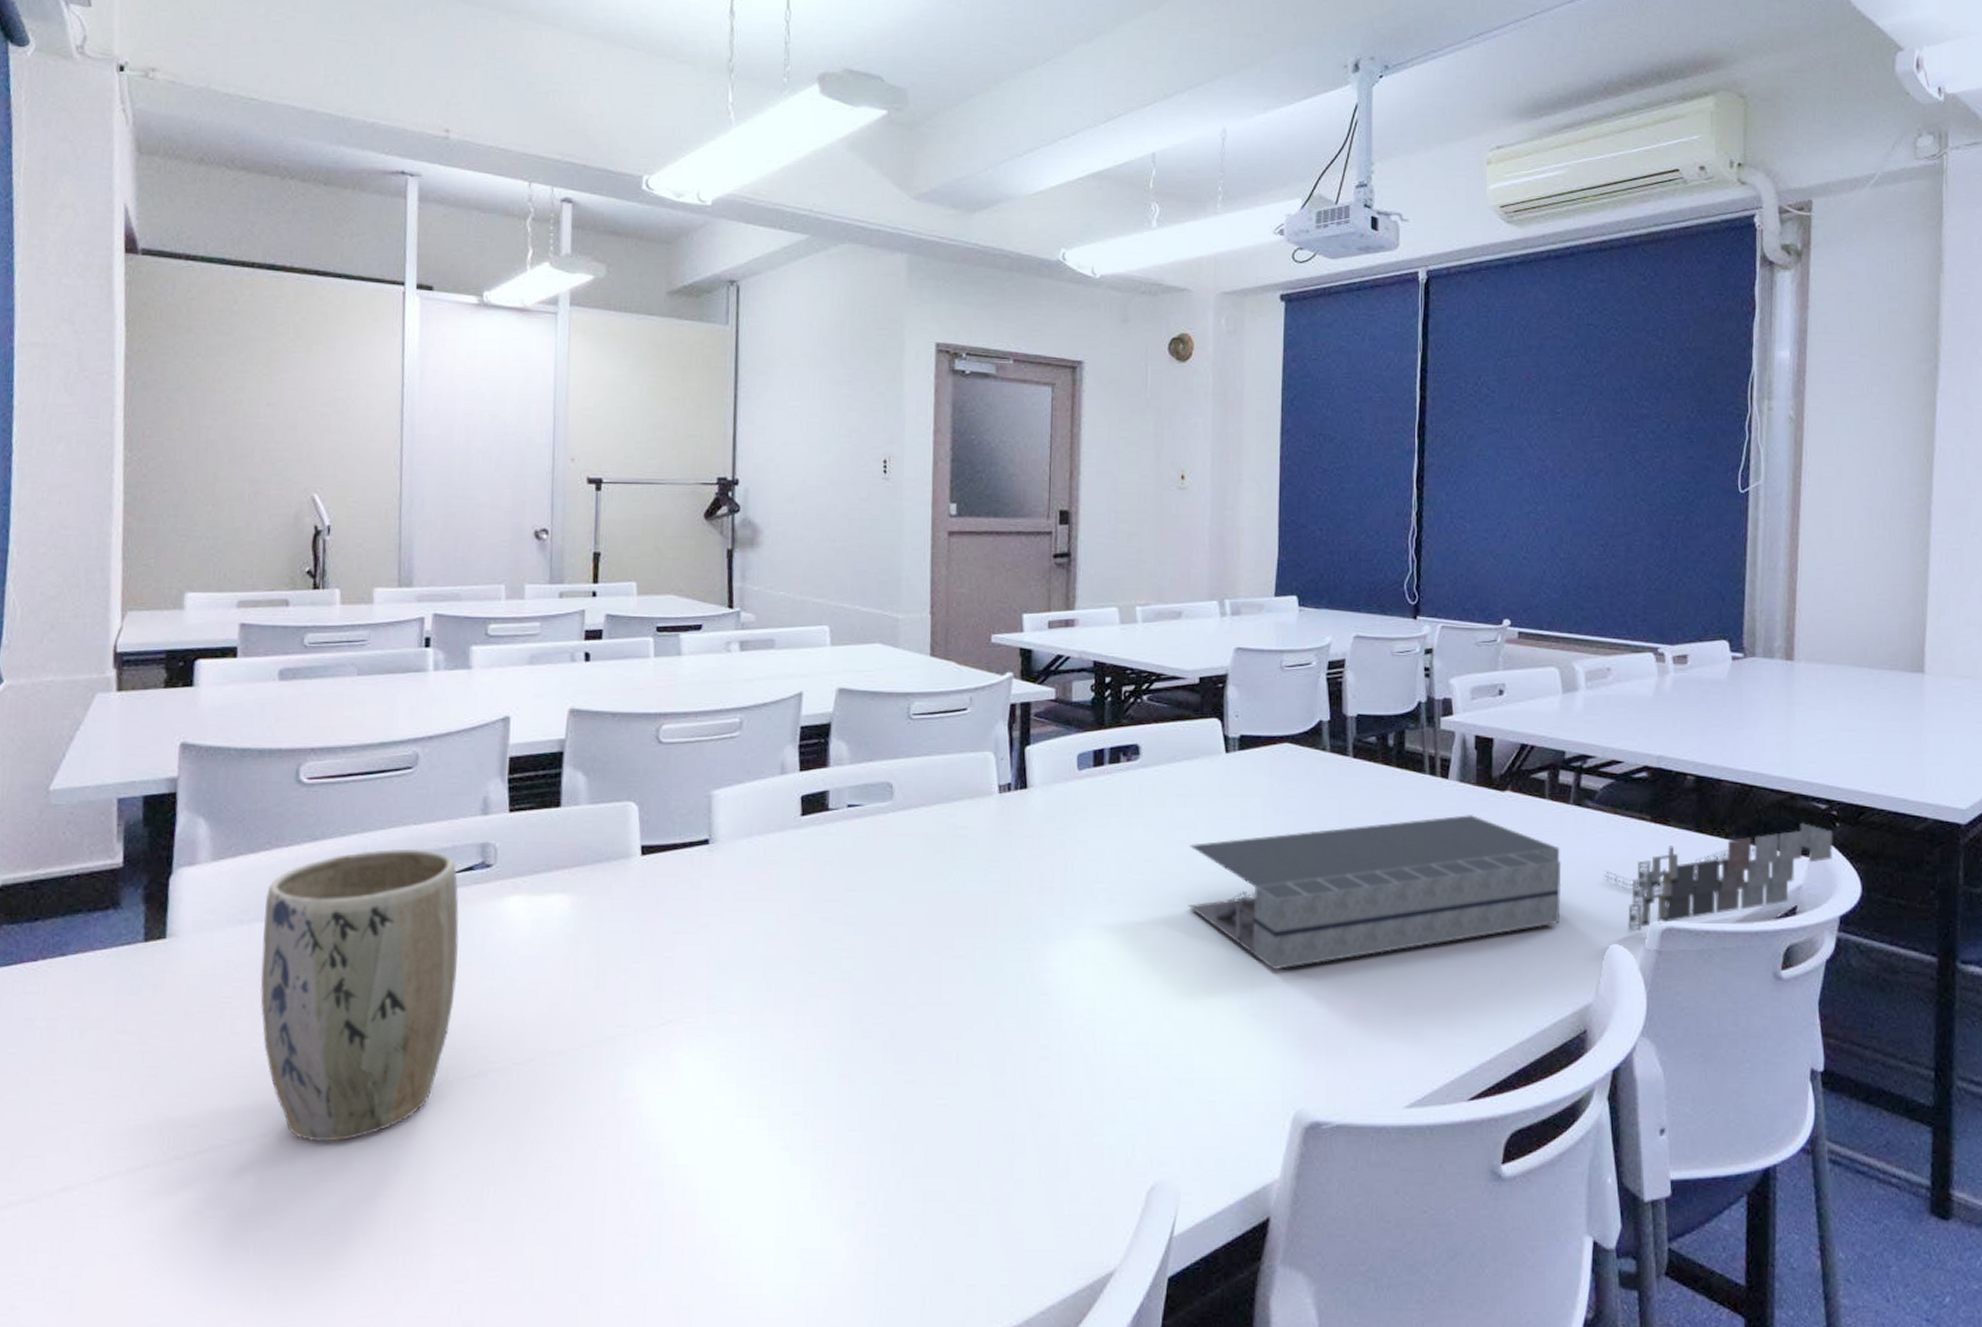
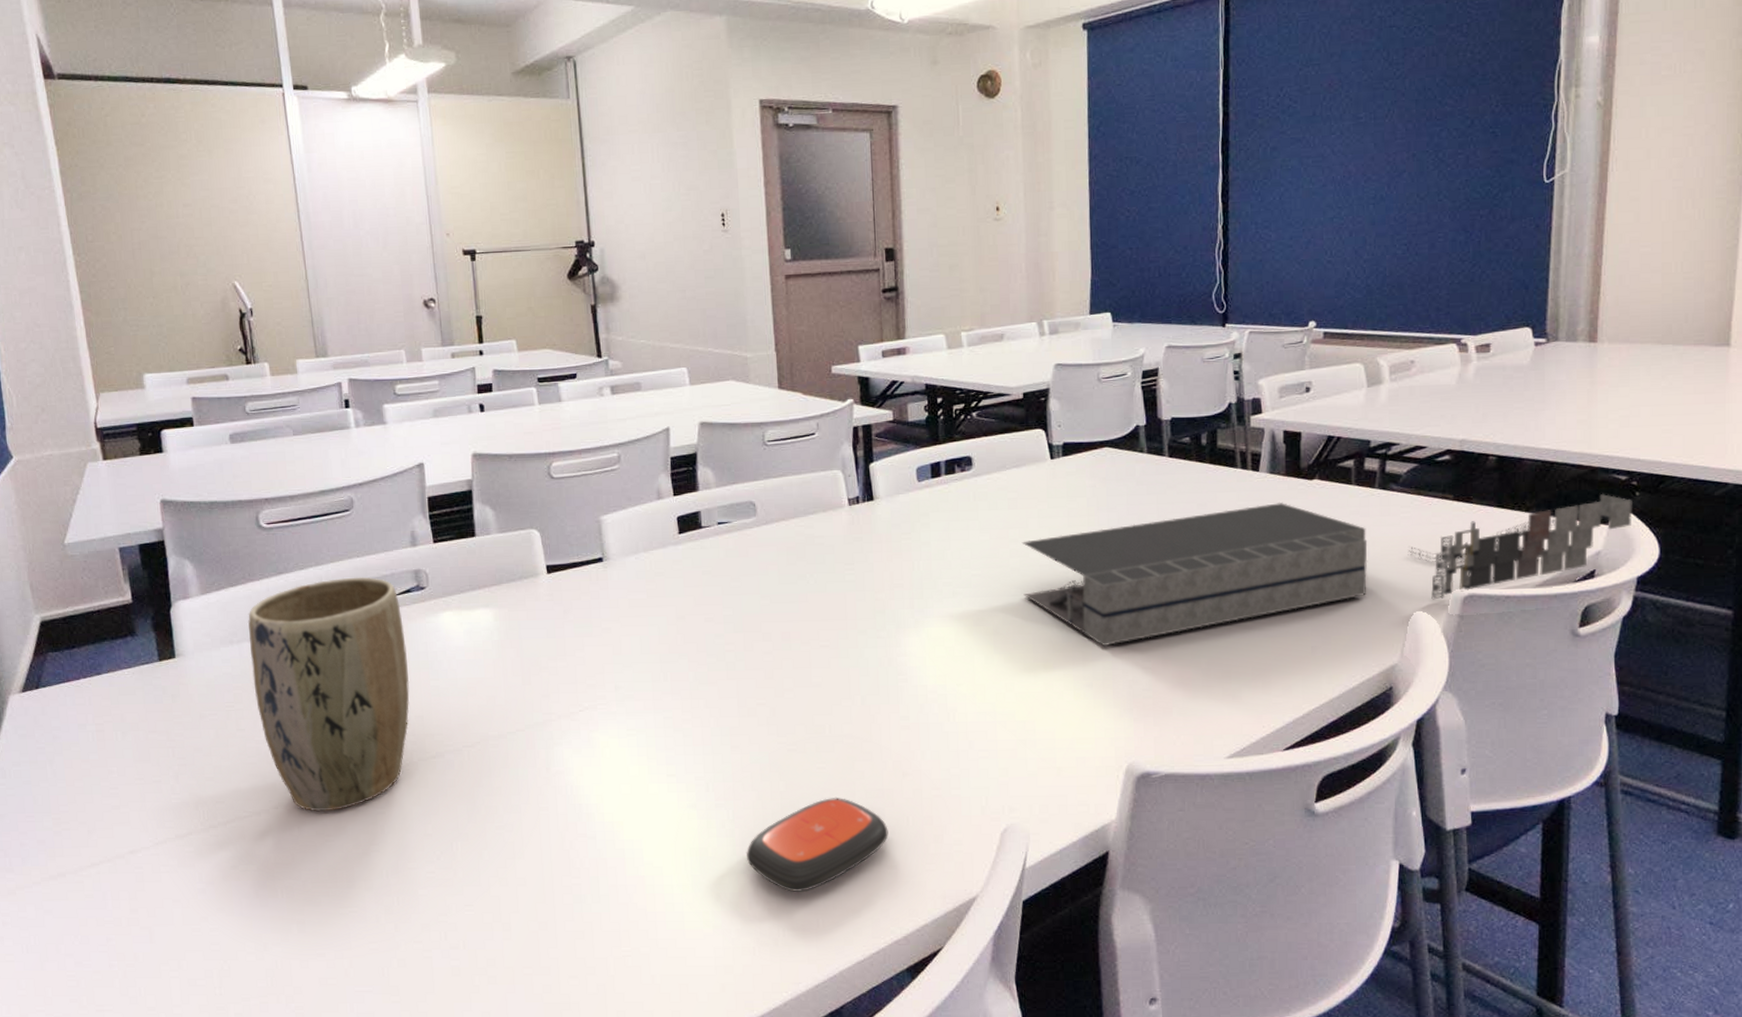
remote control: none [844,1142,1016,1262] -> present [746,798,889,893]

